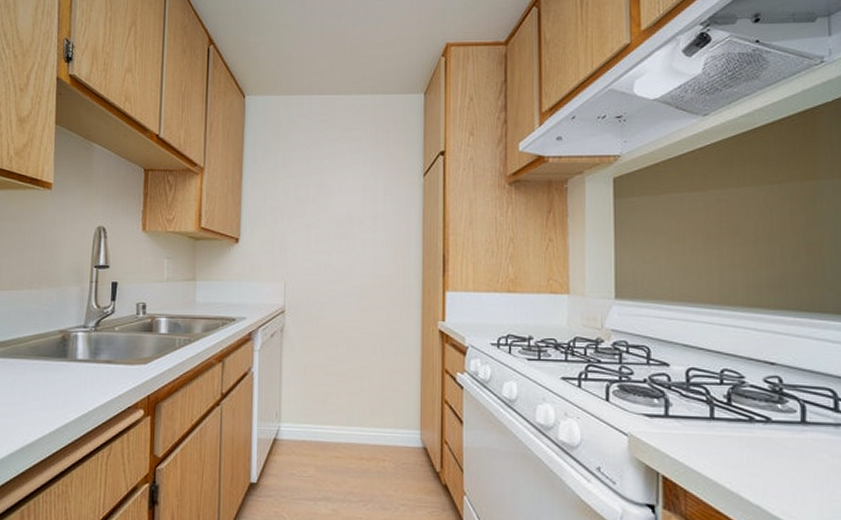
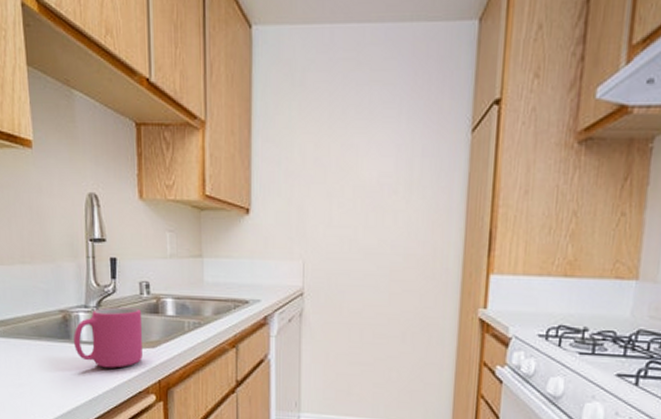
mug: none [70,327,137,385] -> present [74,307,143,368]

